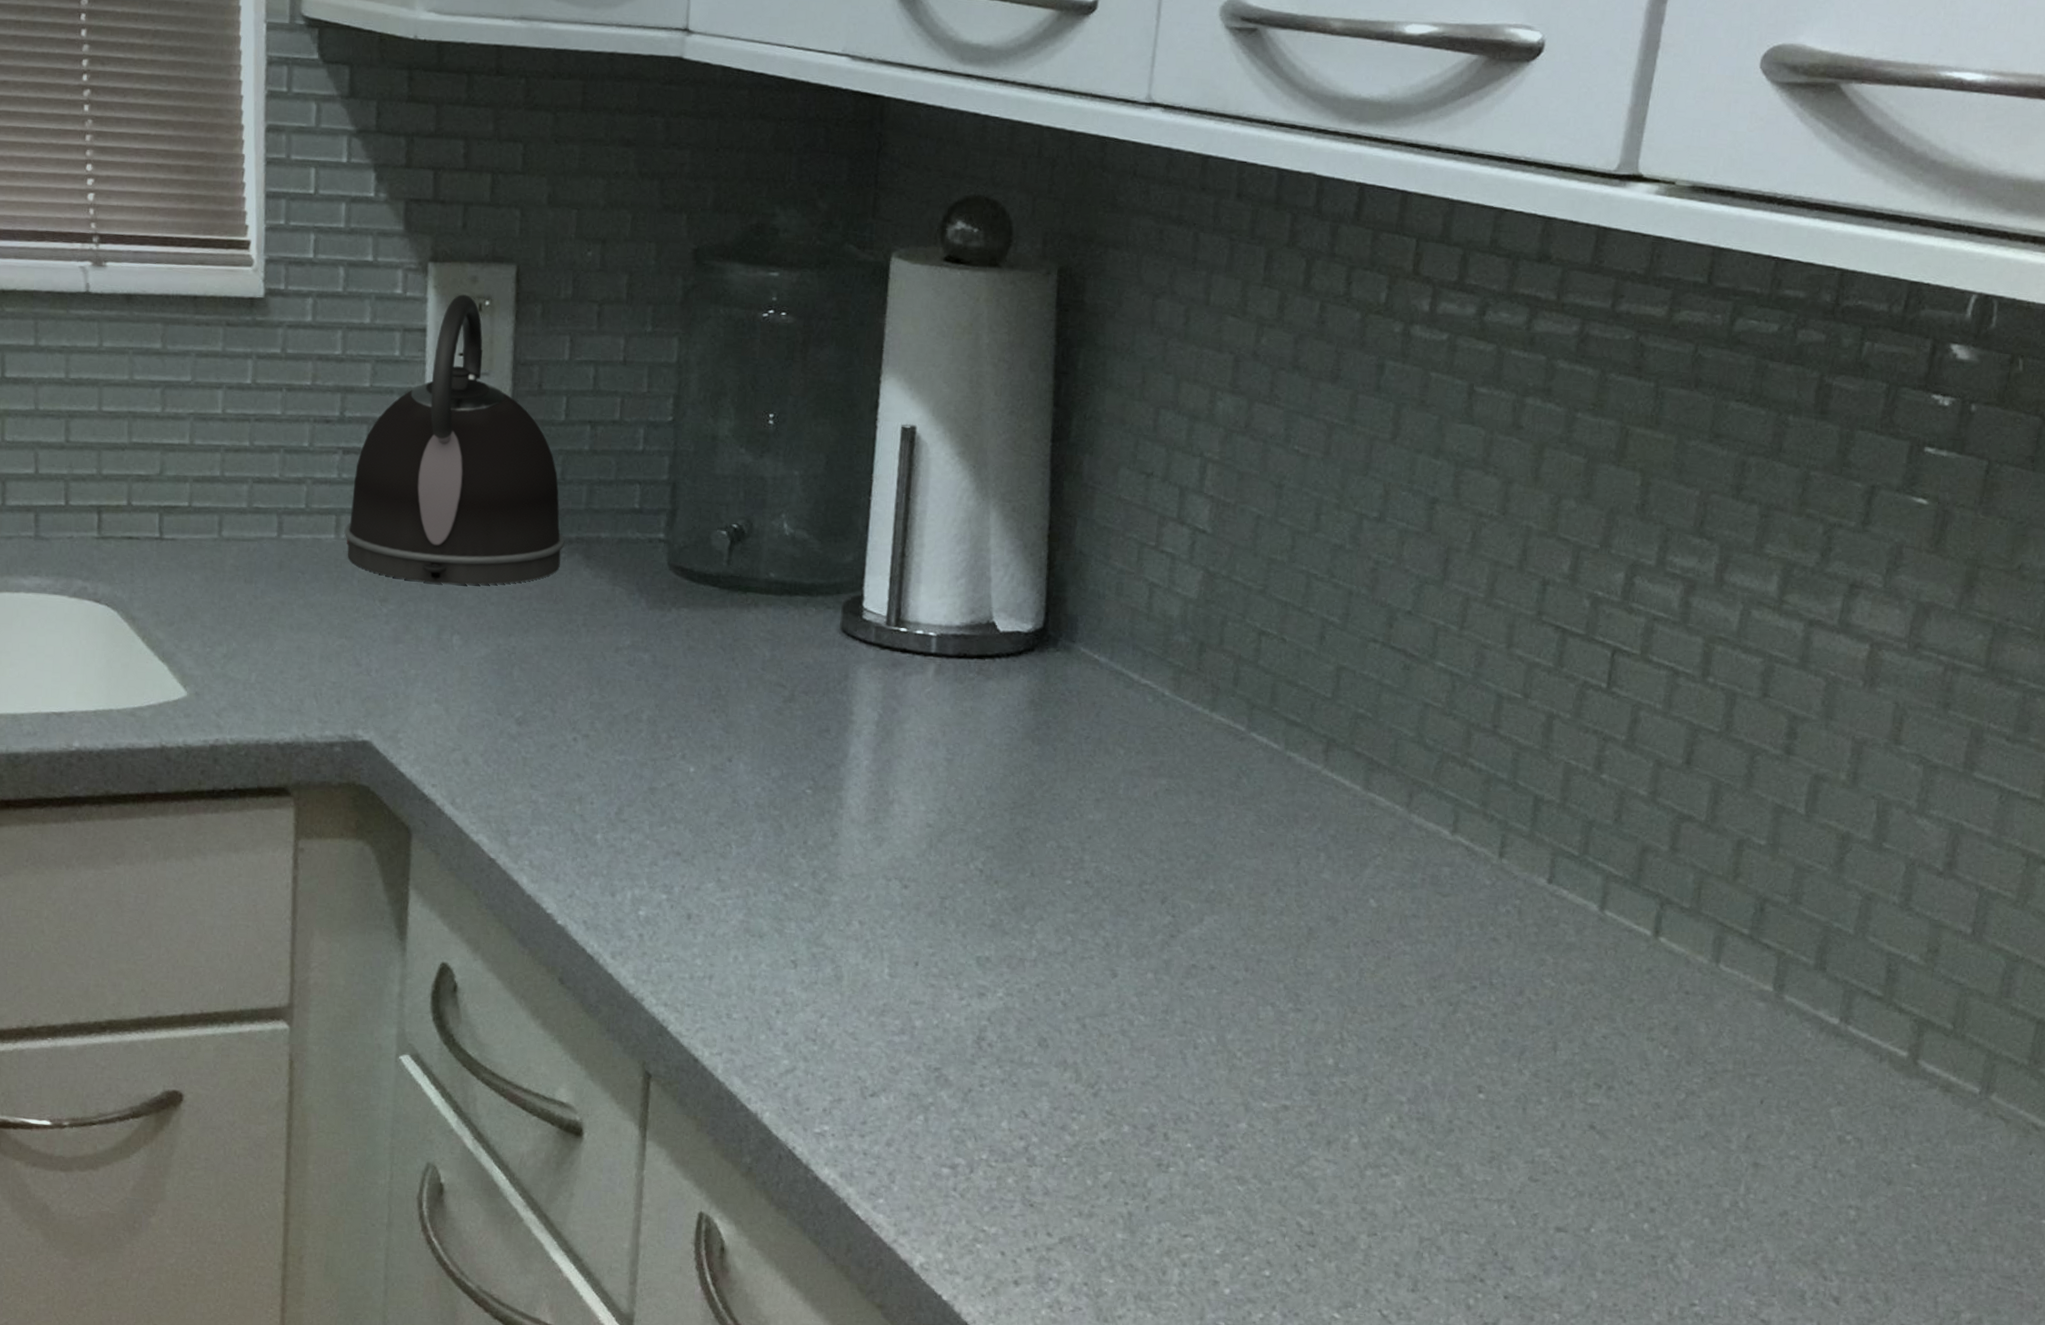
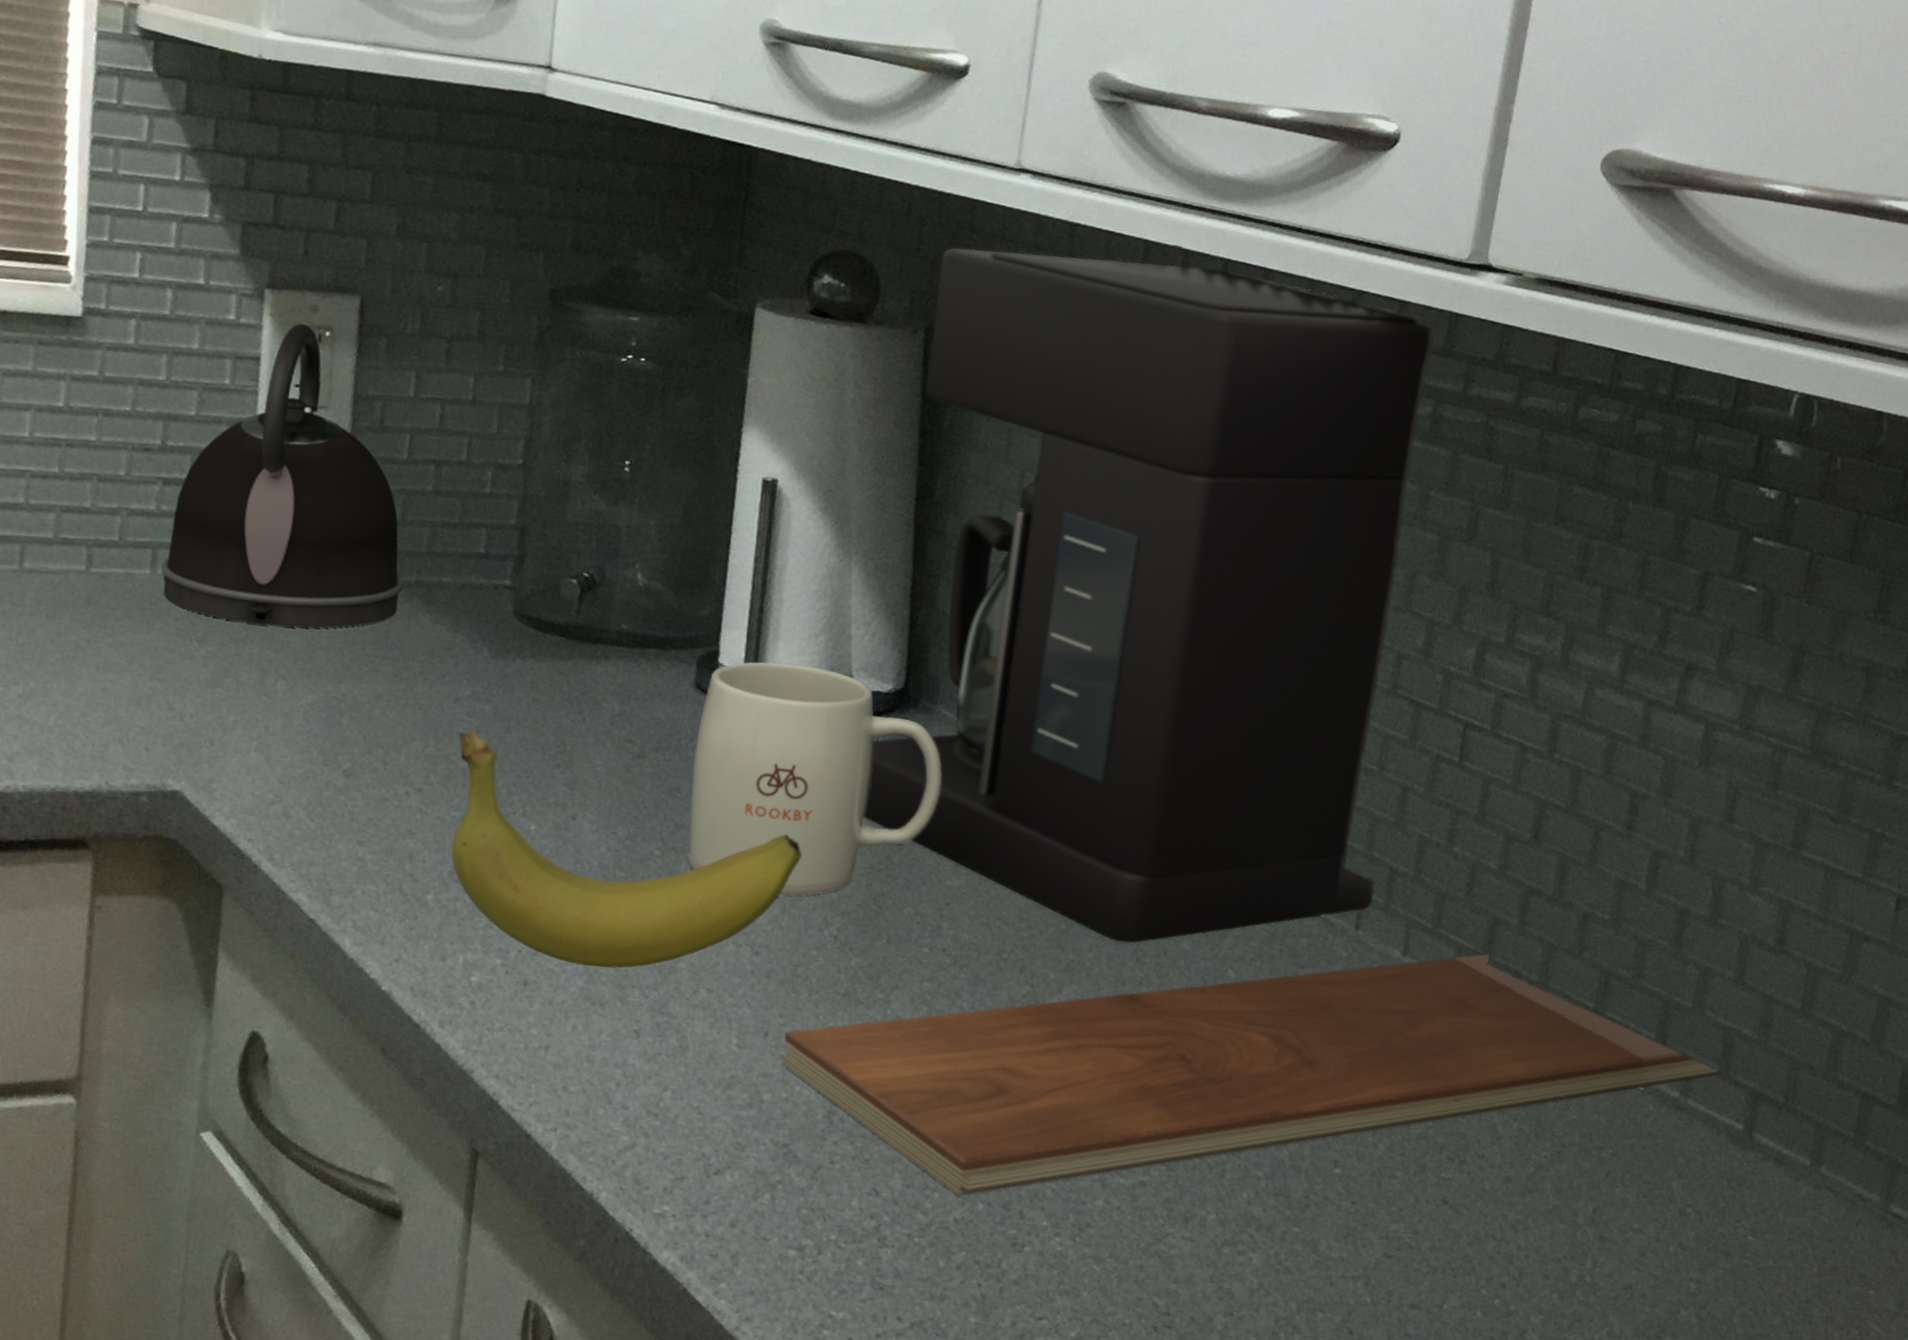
banana: none [616,676,948,903] -> present [450,728,803,969]
mug: none [838,605,1082,831] -> present [688,662,942,896]
chopping board: none [931,880,1890,1118] -> present [781,953,1726,1196]
coffee maker: none [1006,186,1581,874] -> present [863,247,1435,944]

